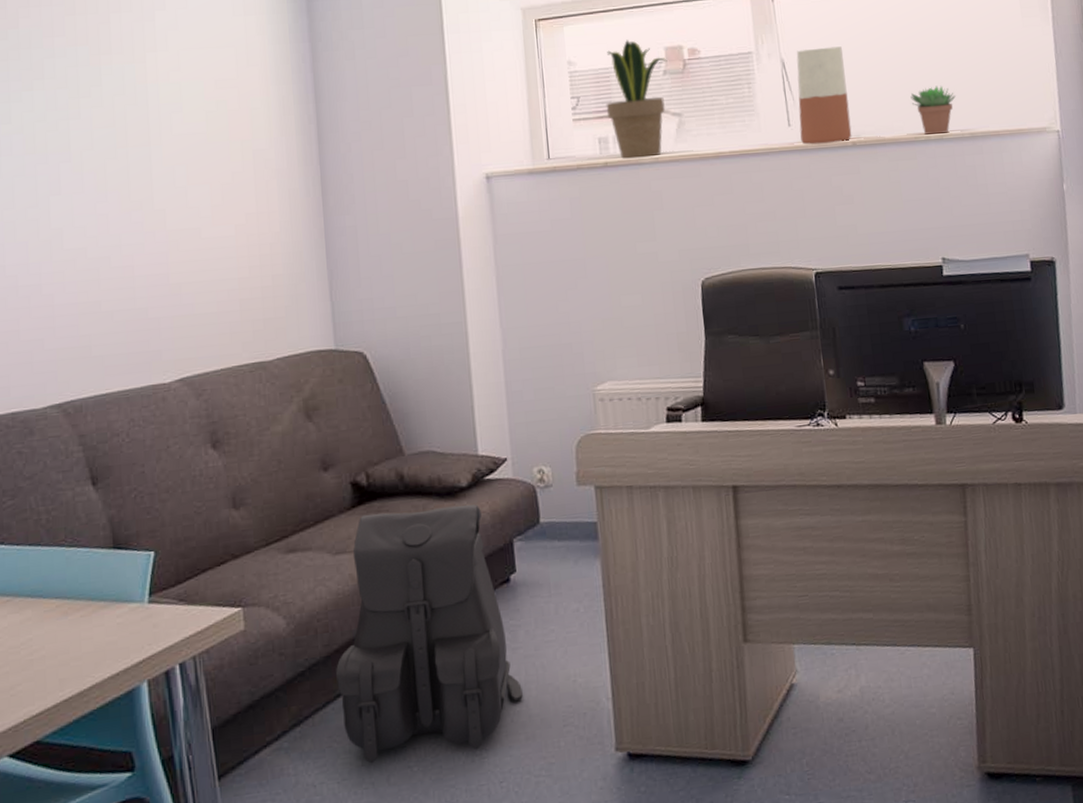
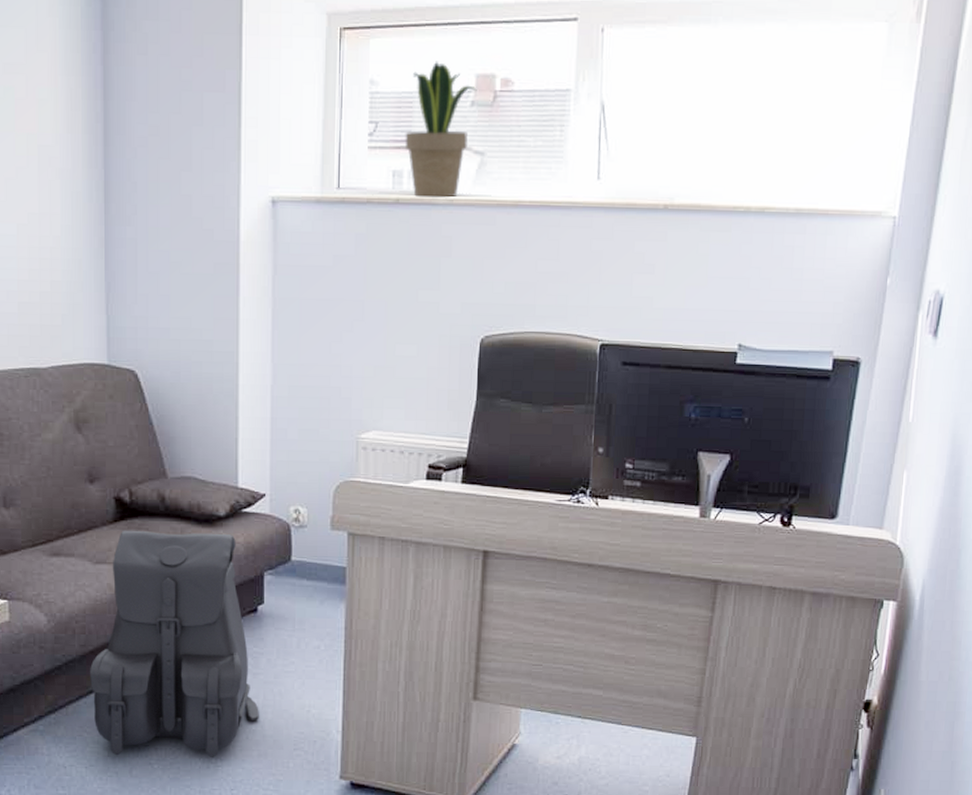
vase: present [796,46,852,145] -> none [609,92,672,204]
succulent plant: present [910,85,956,135] -> none [737,150,788,206]

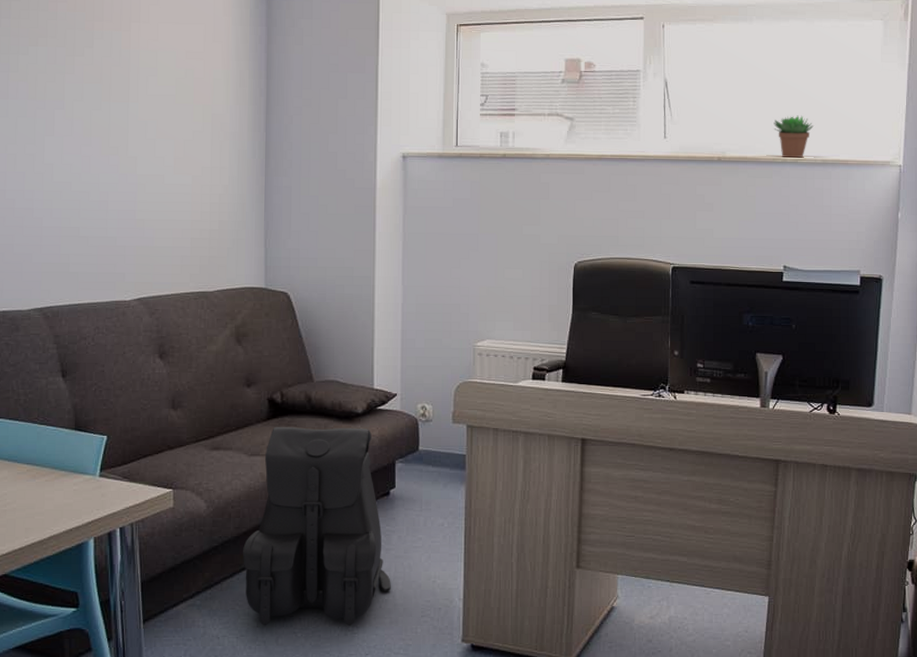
potted plant: present [405,61,477,199] -> none [509,49,566,154]
succulent plant: none [737,150,788,206] -> present [774,115,814,158]

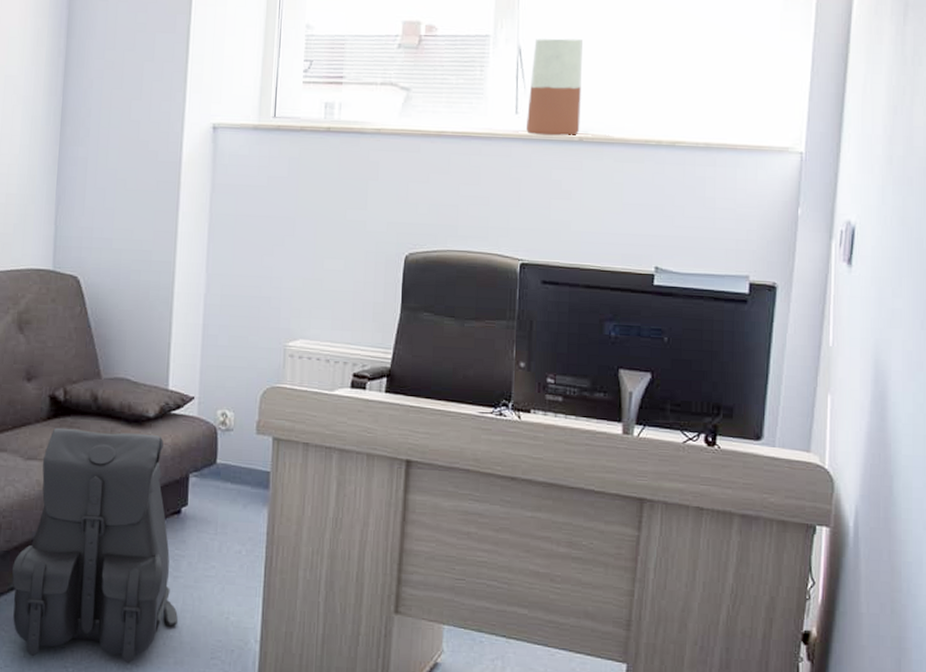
vase: none [674,72,720,157] -> present [526,38,584,136]
succulent plant: present [774,115,814,158] -> none [647,90,696,140]

